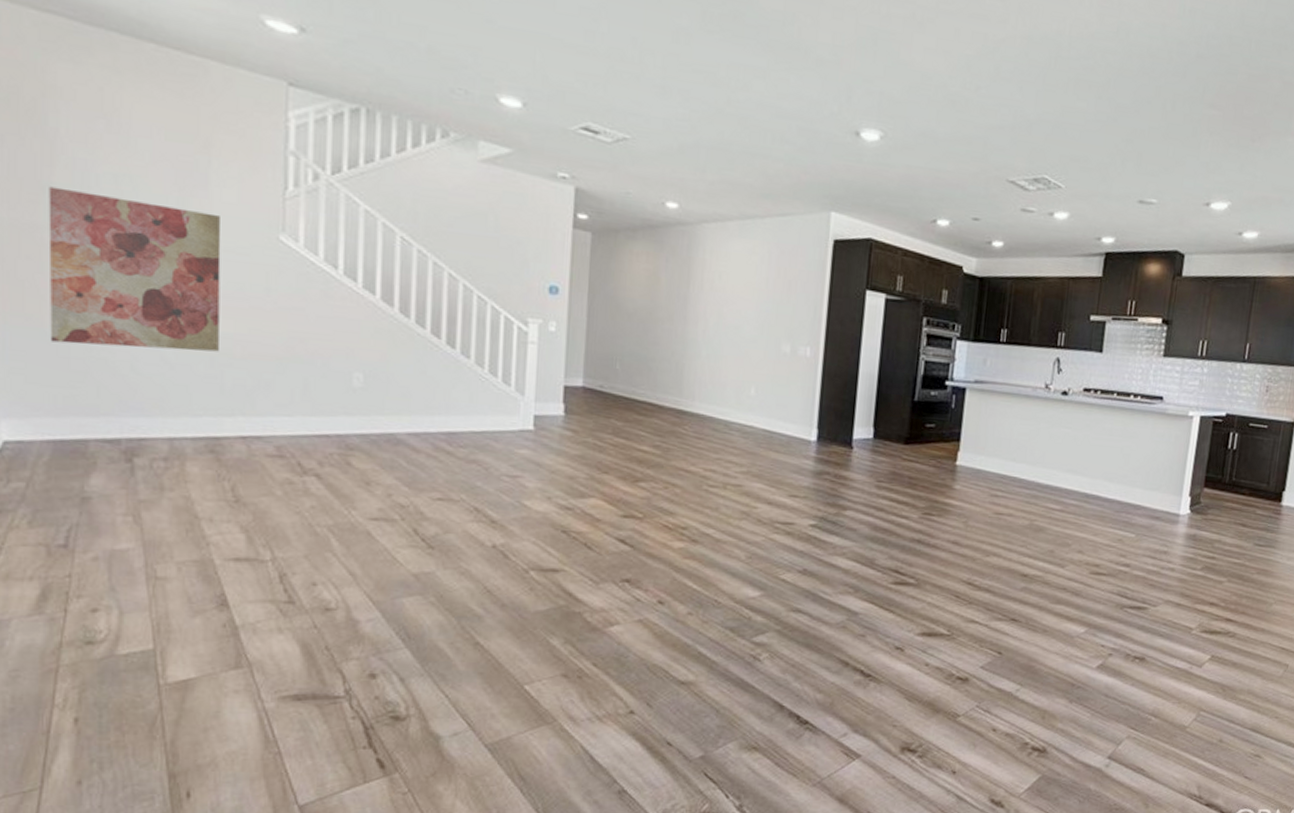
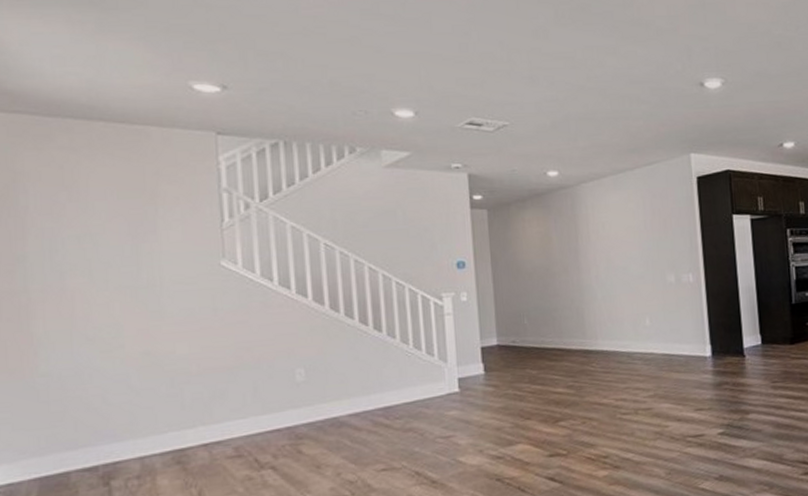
wall art: present [48,186,221,352] -> none [23,253,177,390]

